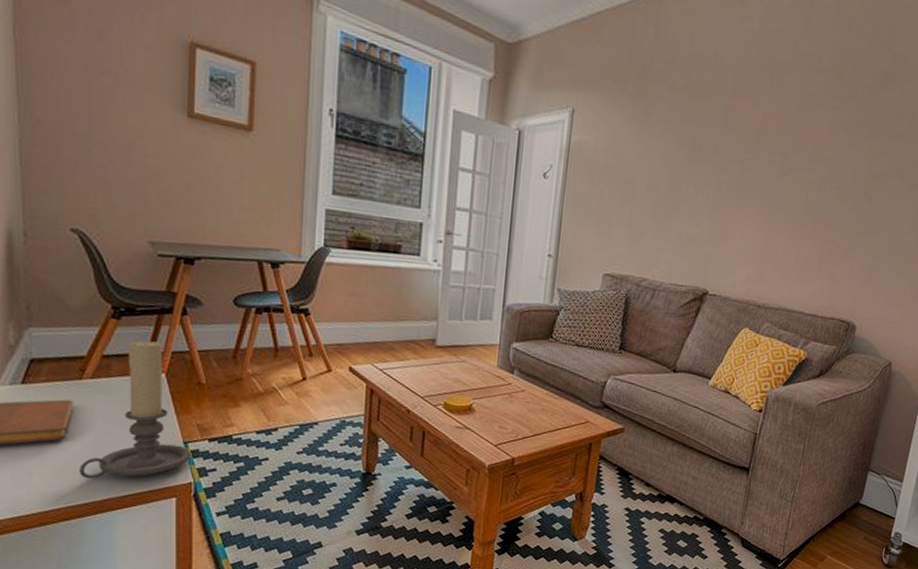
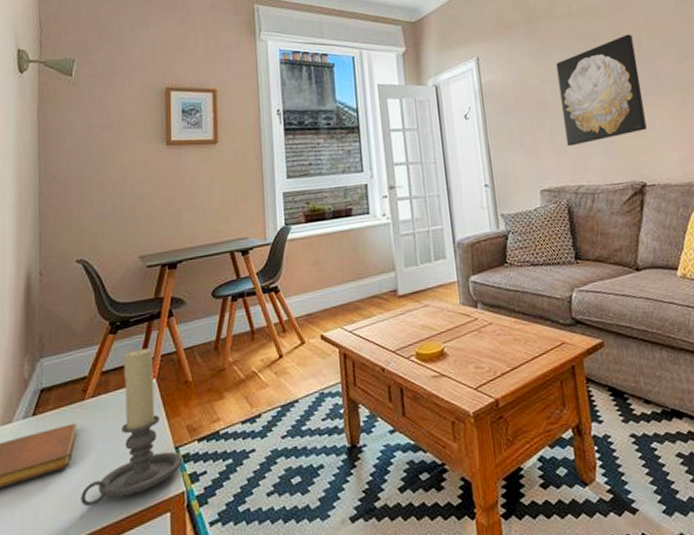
wall art: none [642,127,744,238] -> present [556,34,647,147]

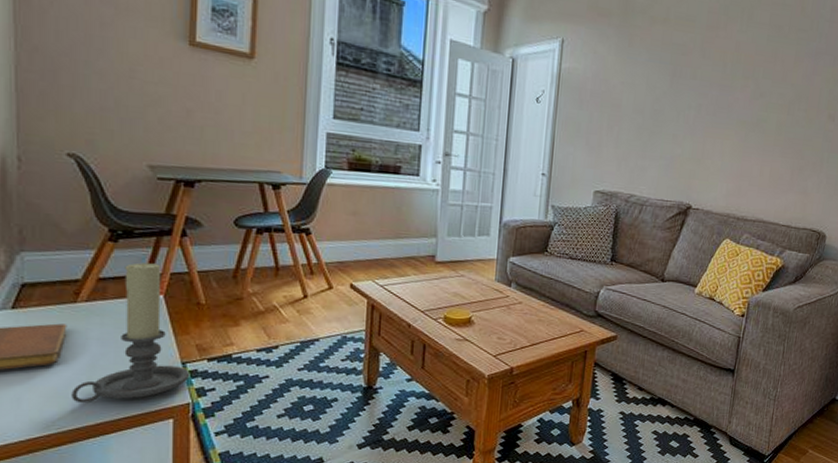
wall art: present [556,34,647,147] -> none [629,56,719,157]

